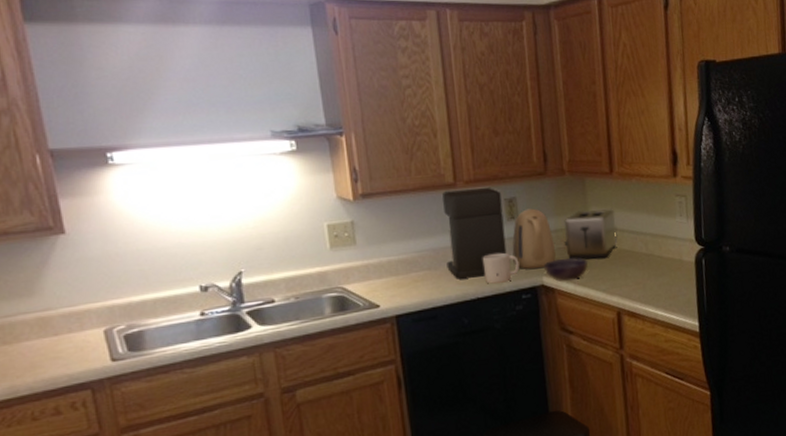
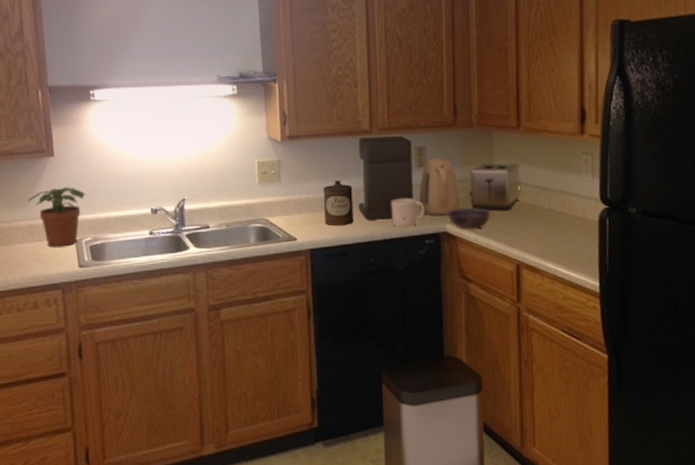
potted plant: none [34,268,112,341] -> present [28,187,85,247]
canister: none [405,238,443,289] -> present [323,179,353,225]

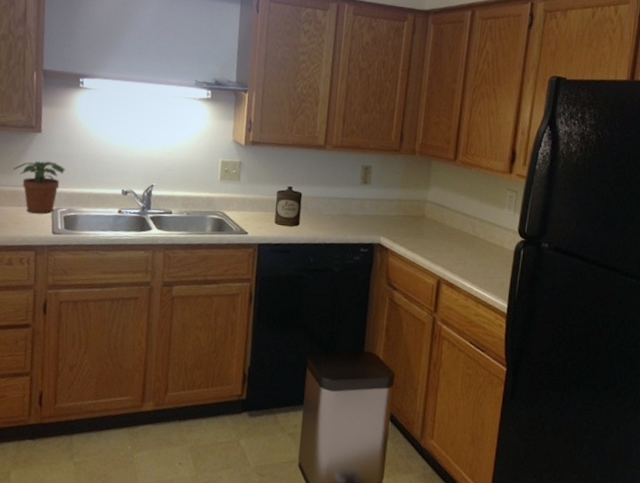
coffee maker: present [358,136,414,220] -> none [305,151,360,226]
mug: present [391,198,425,228] -> none [333,209,364,236]
kettle: present [419,158,460,216] -> none [359,177,396,230]
bowl: present [448,208,491,231] -> none [383,224,421,246]
toaster: present [469,162,520,210] -> none [404,187,452,231]

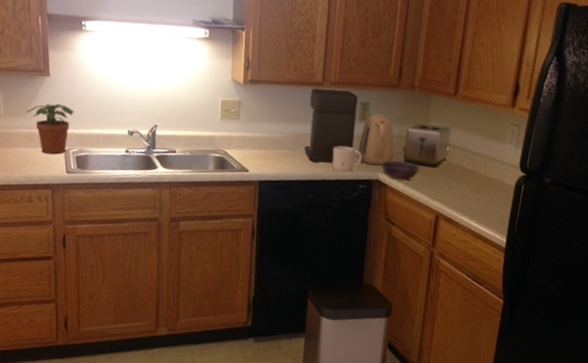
canister: present [274,185,303,226] -> none [274,123,301,164]
coffee maker: none [305,151,360,226] -> present [304,88,358,163]
mug: none [333,209,364,236] -> present [332,146,362,172]
kettle: none [359,177,396,230] -> present [357,114,394,166]
bowl: none [383,224,421,246] -> present [382,161,420,182]
toaster: none [404,187,452,231] -> present [403,123,452,167]

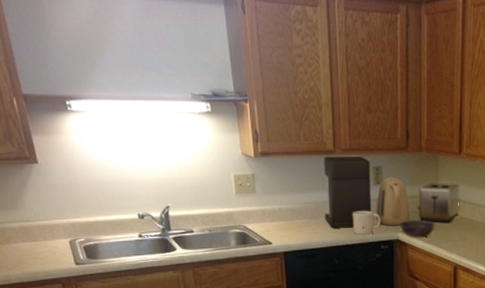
potted plant: present [27,104,74,154] -> none [17,192,73,247]

